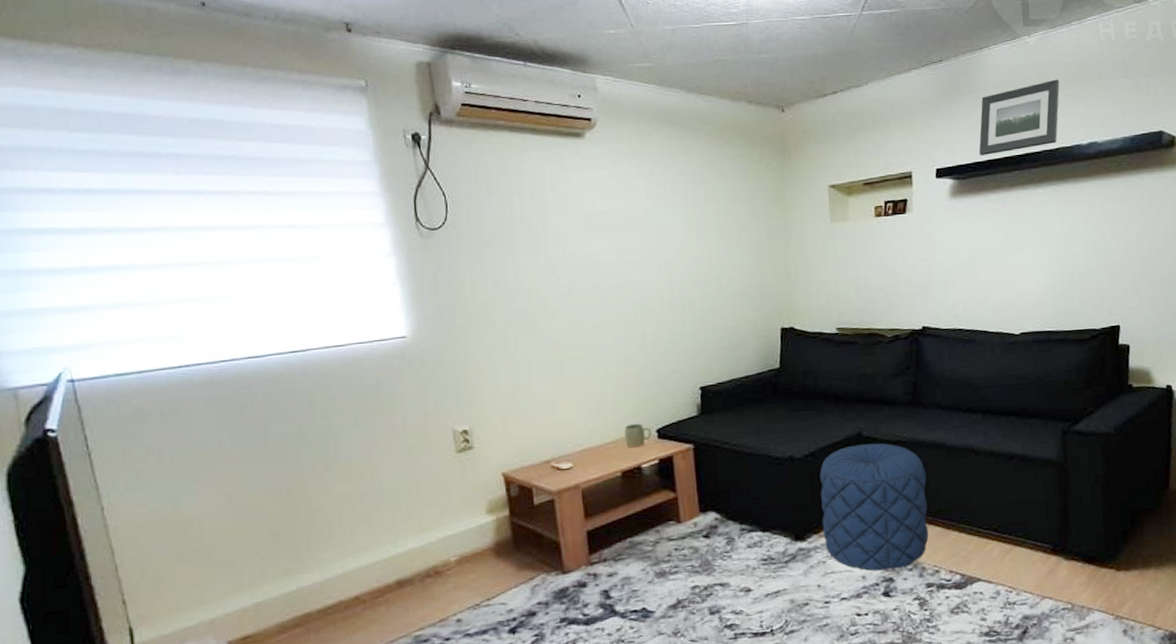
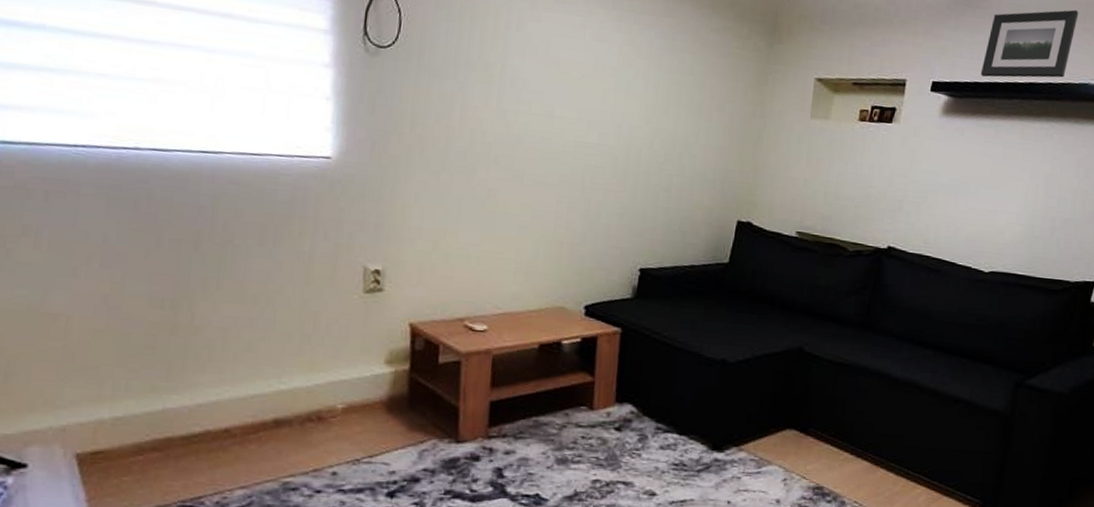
mug: present [624,423,651,448] -> none [548,294,579,322]
pouf: present [819,443,929,571] -> none [743,359,864,498]

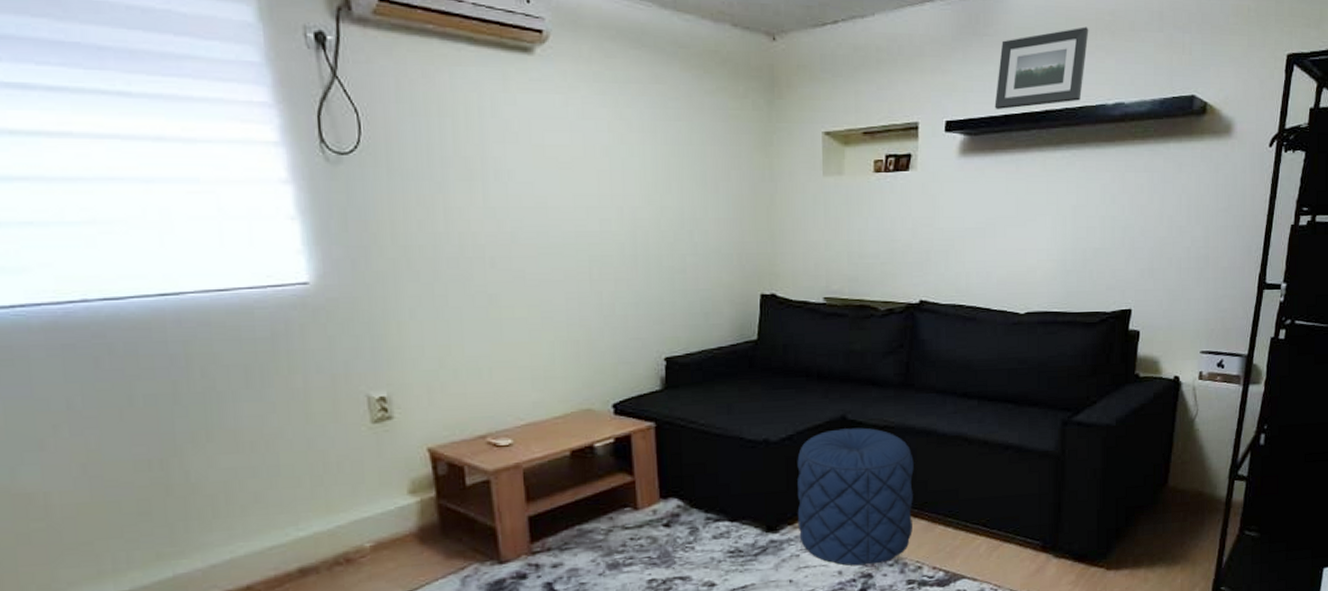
pouf: none [743,359,864,498] -> present [797,427,914,566]

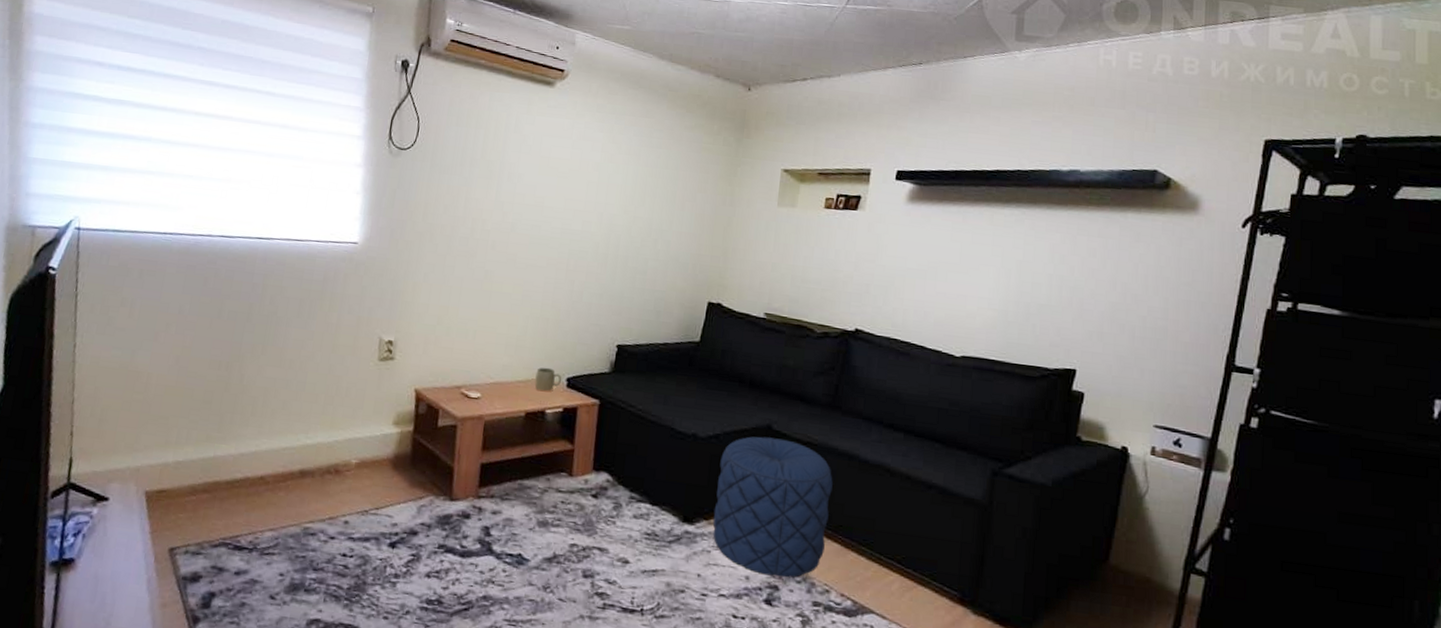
mug: none [575,396,606,425] -> present [534,367,561,392]
picture frame: present [994,27,1089,110] -> none [946,99,1047,166]

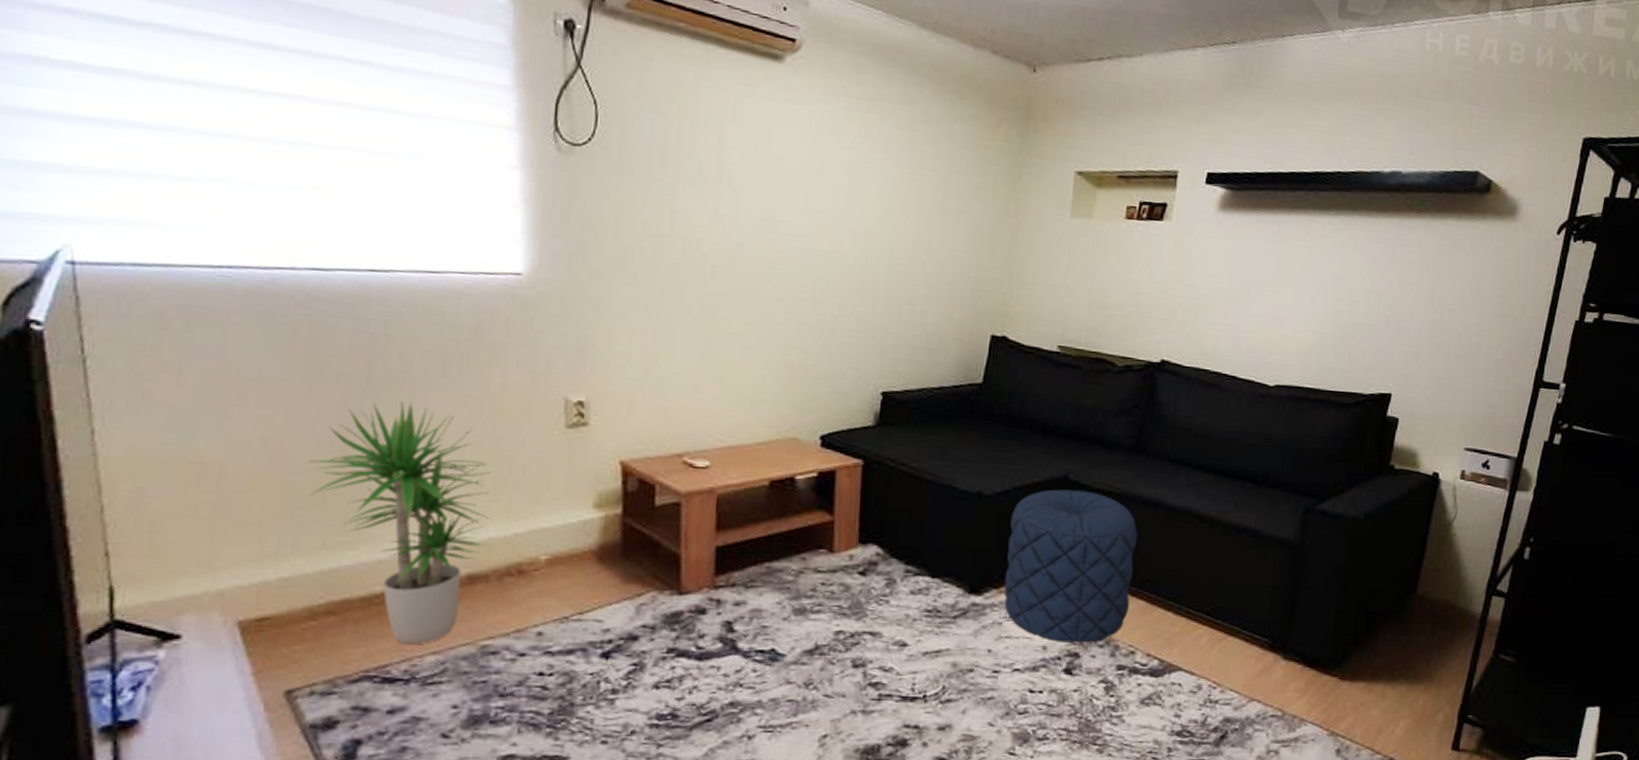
potted plant: none [201,334,324,522] -> present [309,401,492,645]
mug: present [534,367,561,392] -> none [779,424,813,454]

